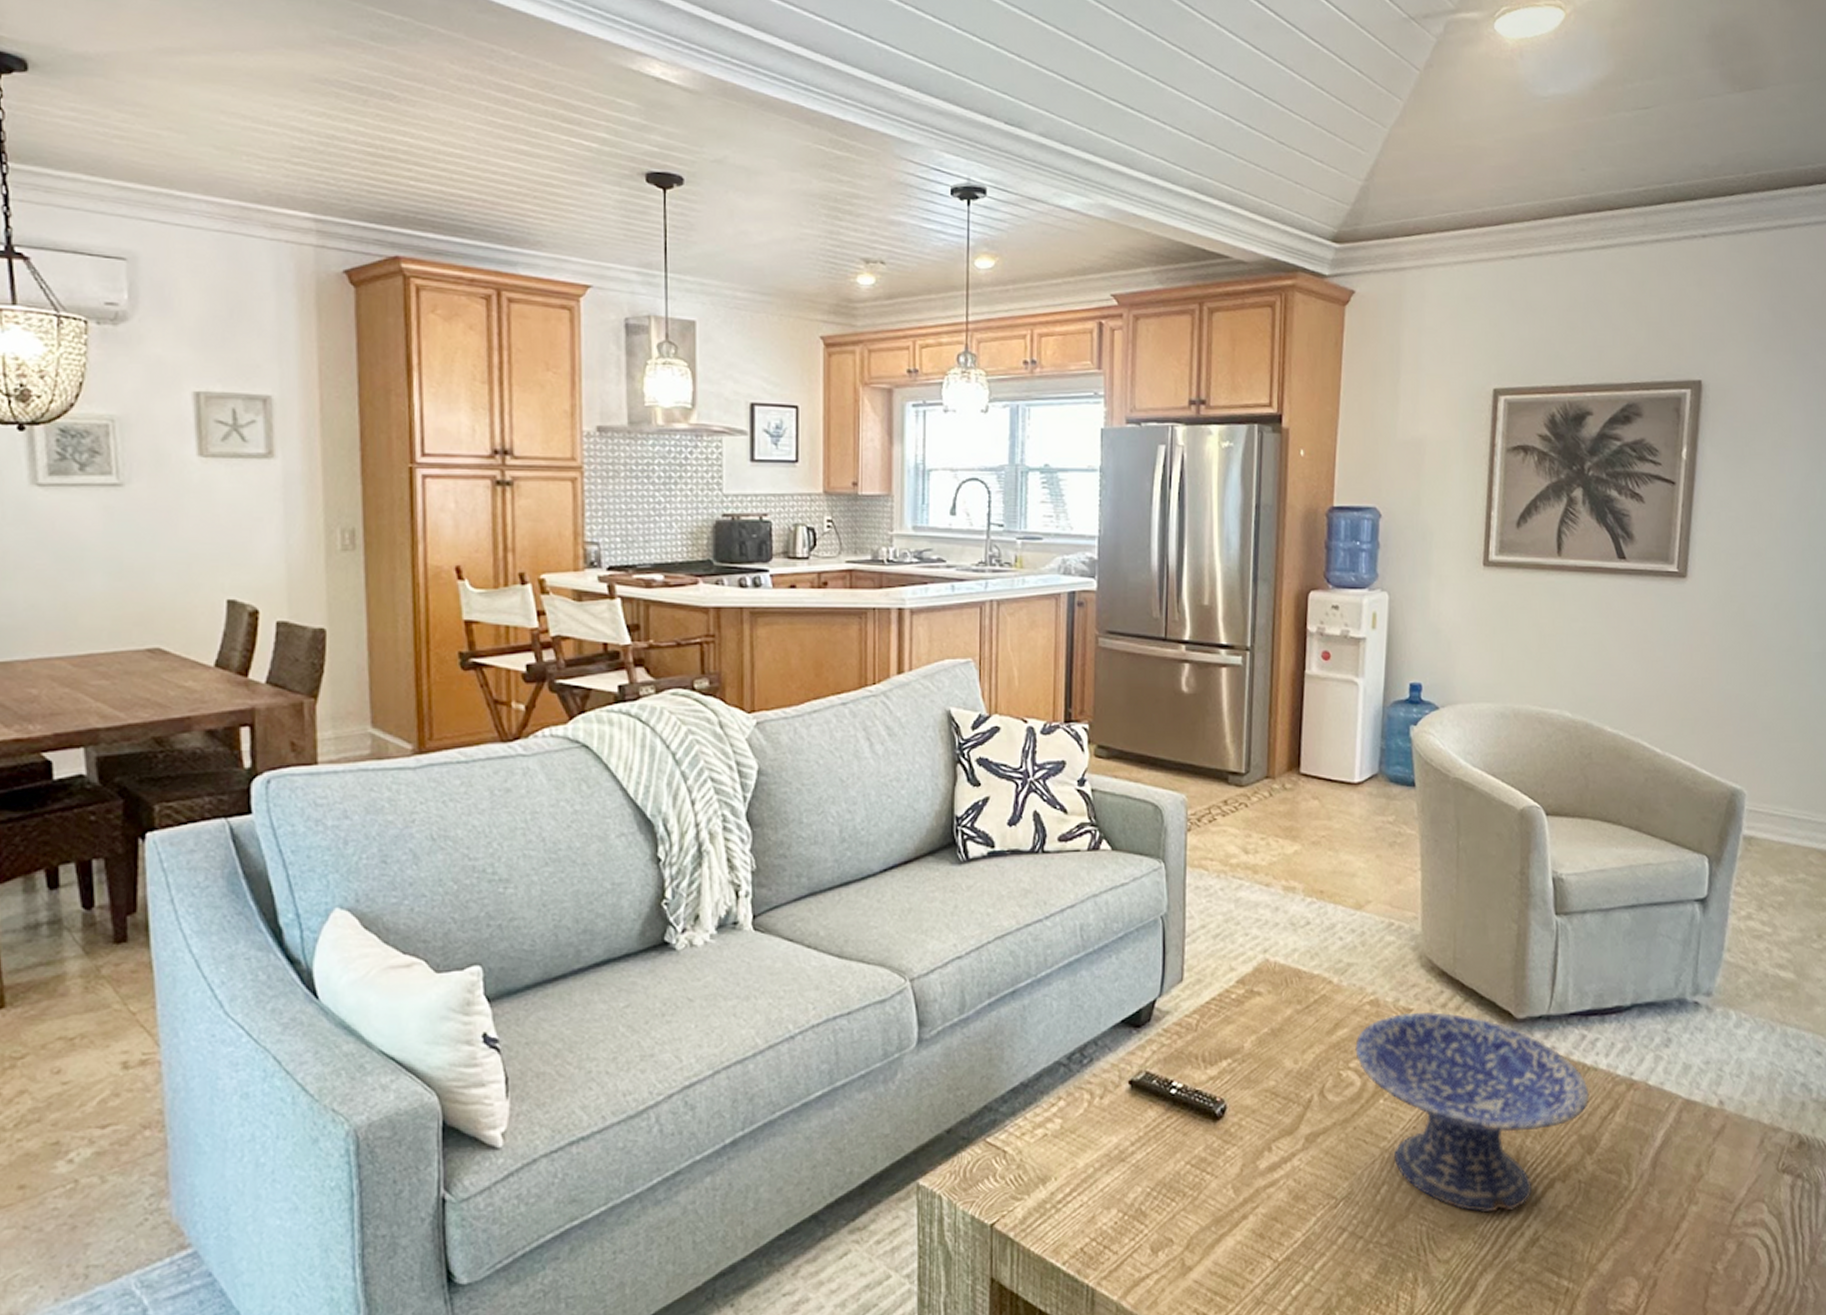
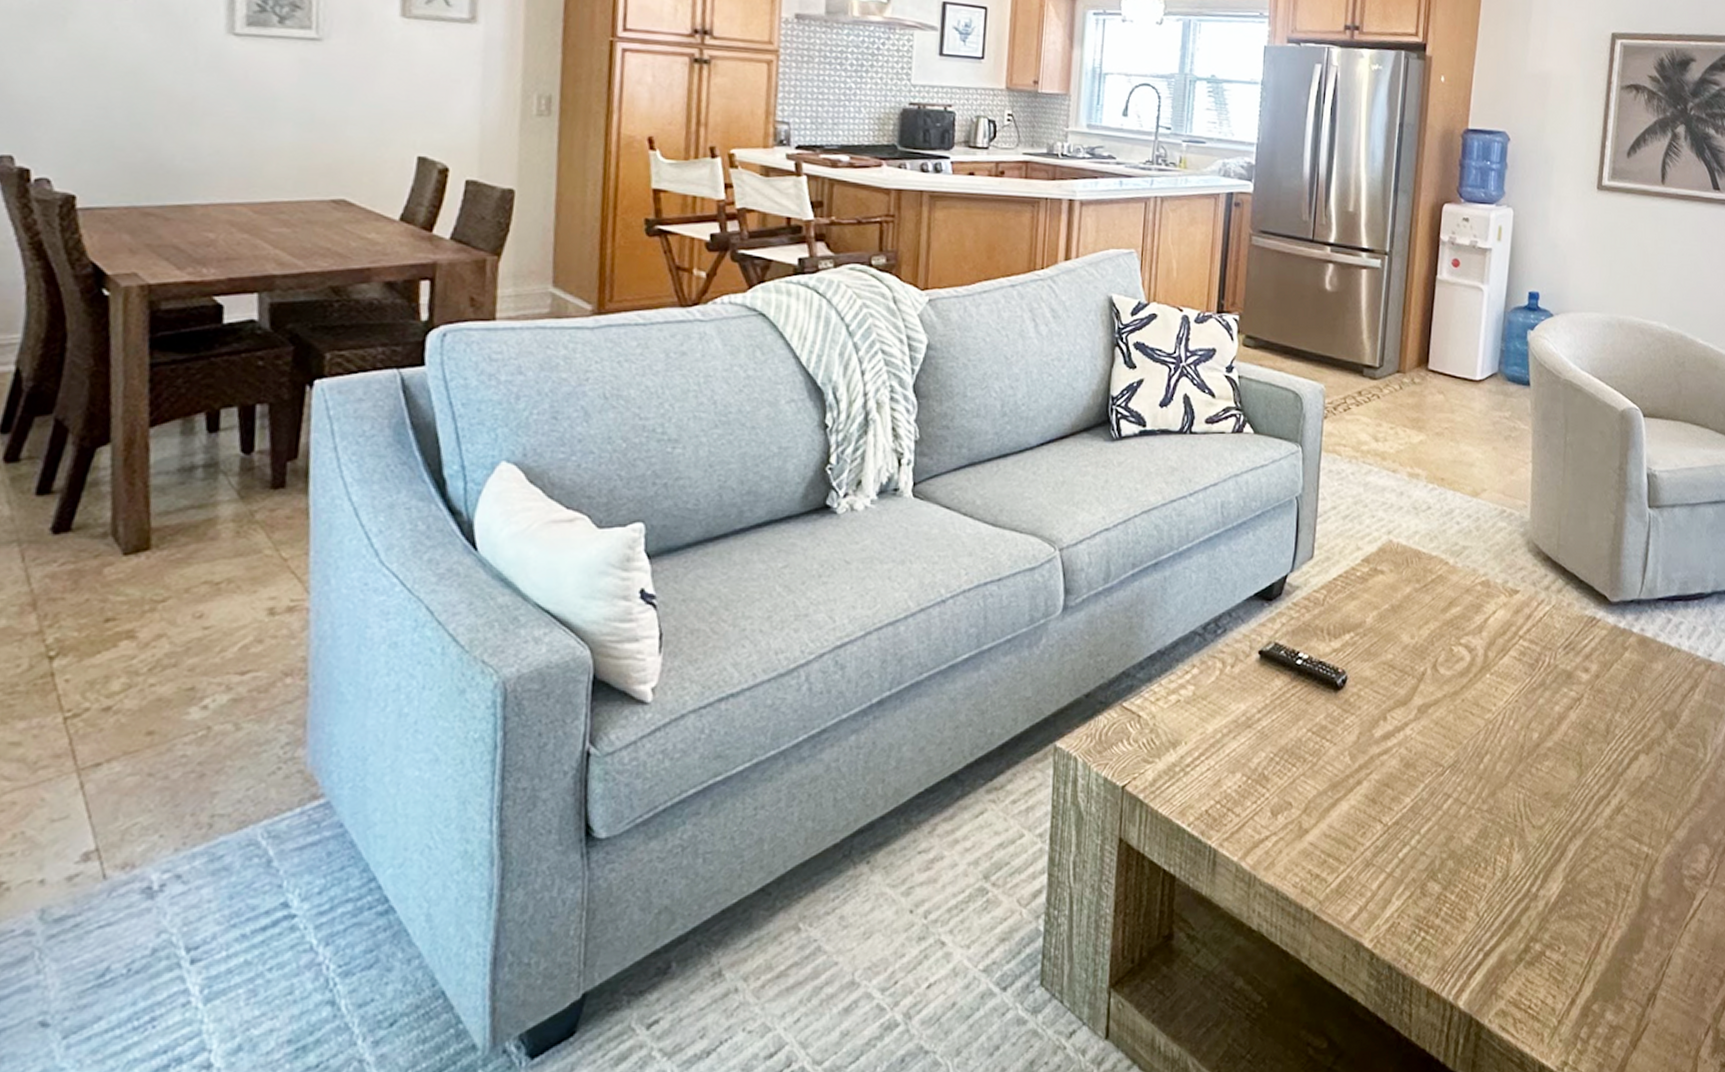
decorative bowl: present [1355,1012,1589,1213] -> none [1466,593,1673,782]

